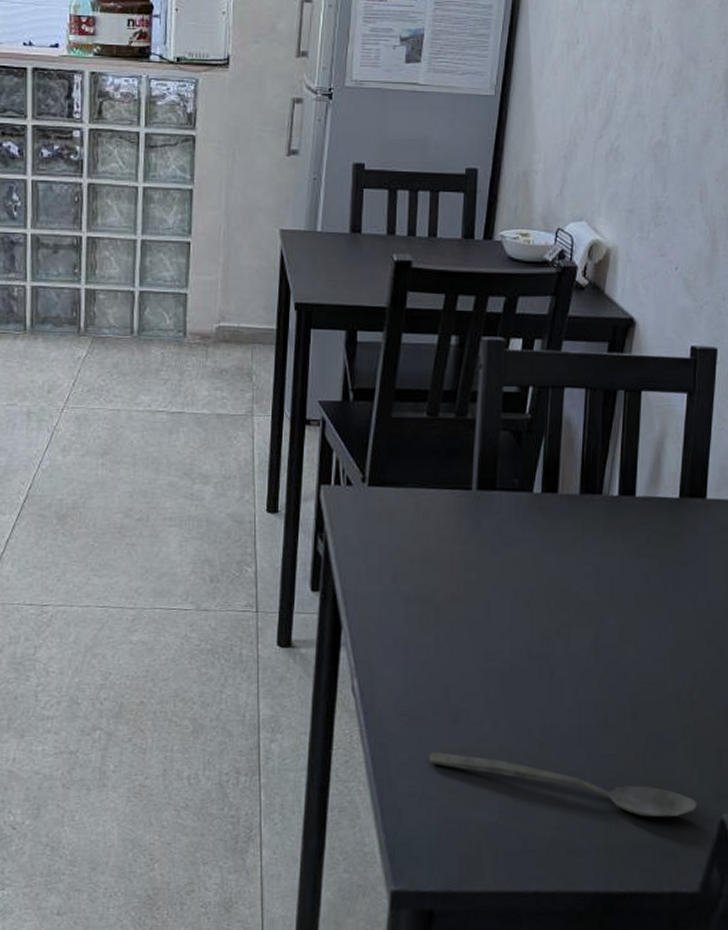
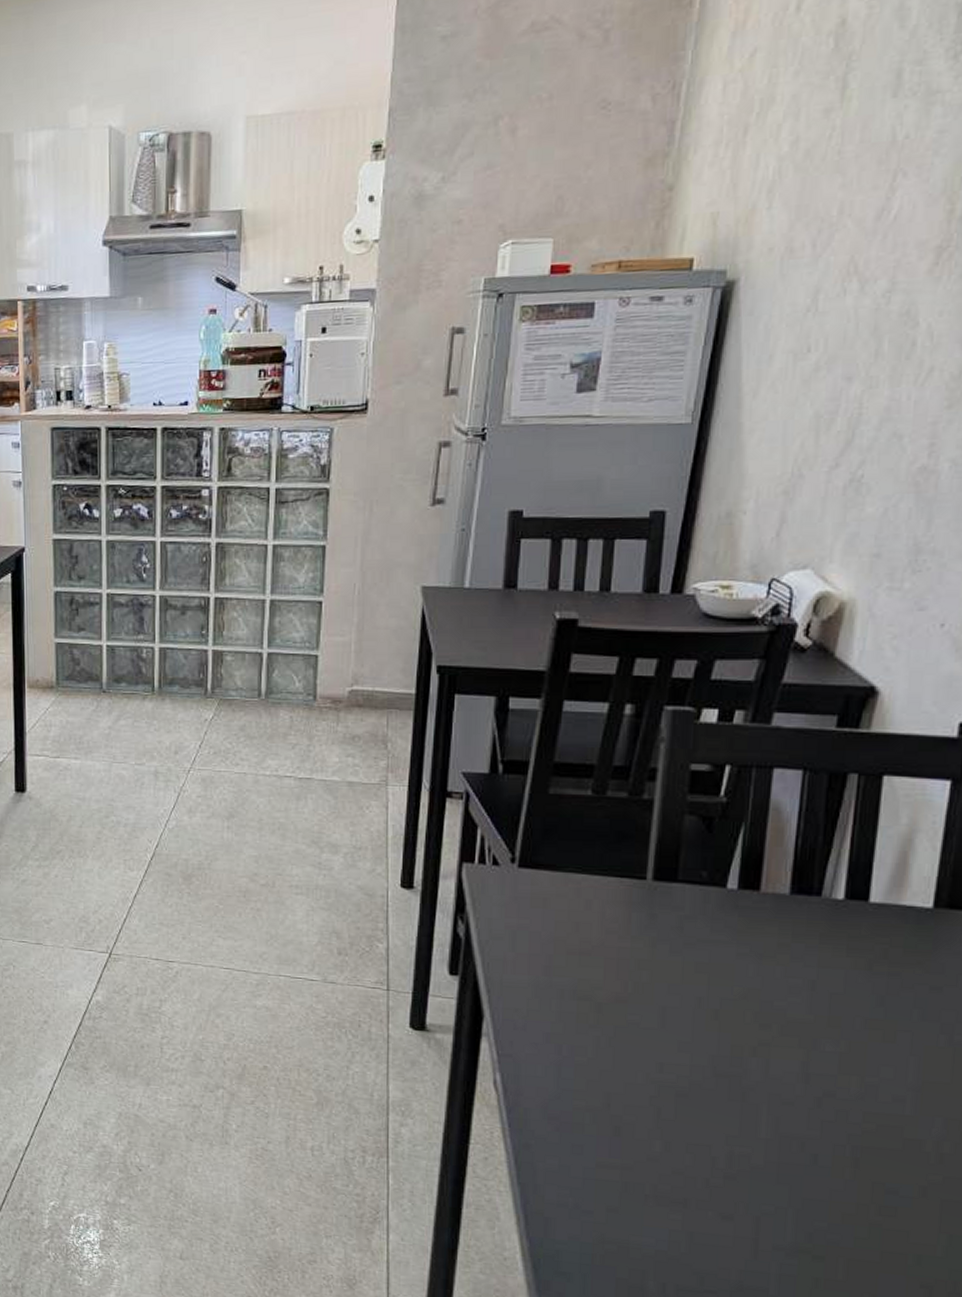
spoon: present [428,751,697,818] -> none [583,1163,942,1287]

